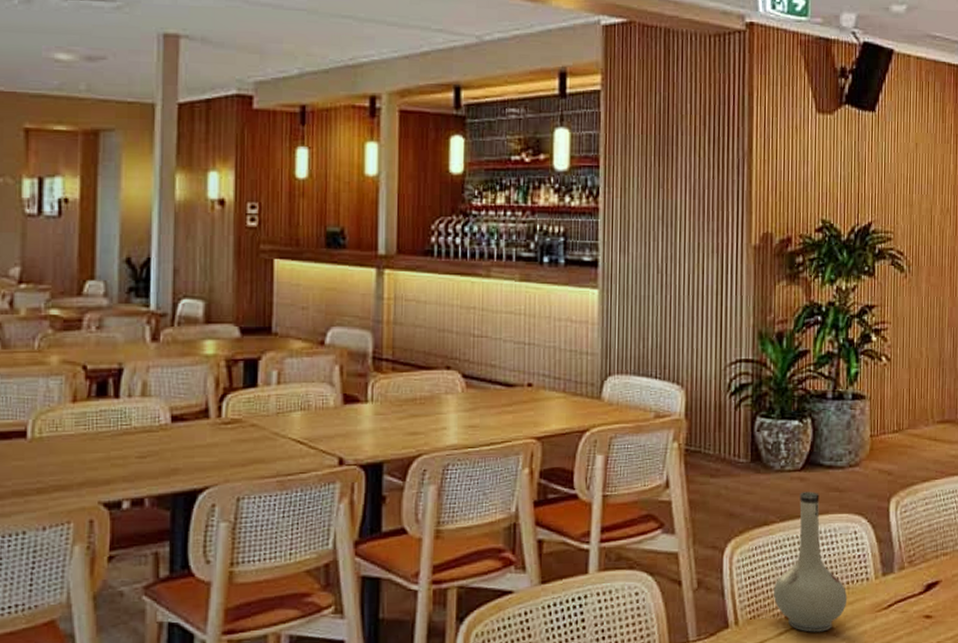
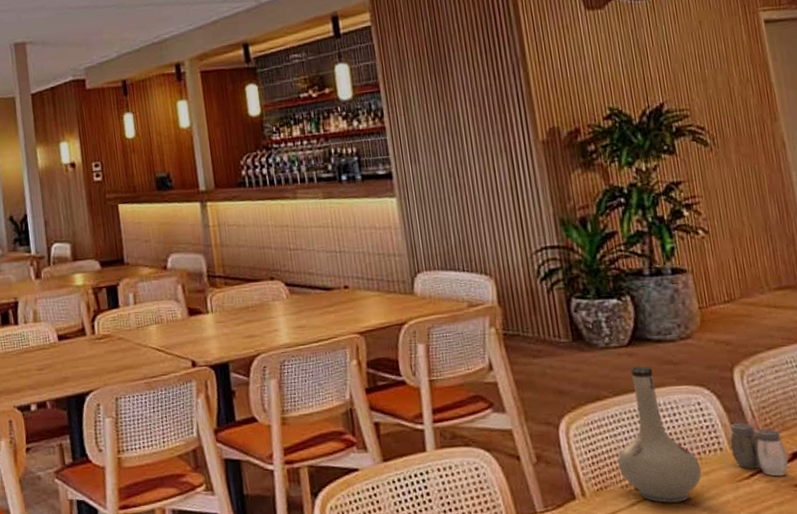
salt and pepper shaker: none [876,553,922,607] -> present [730,423,789,476]

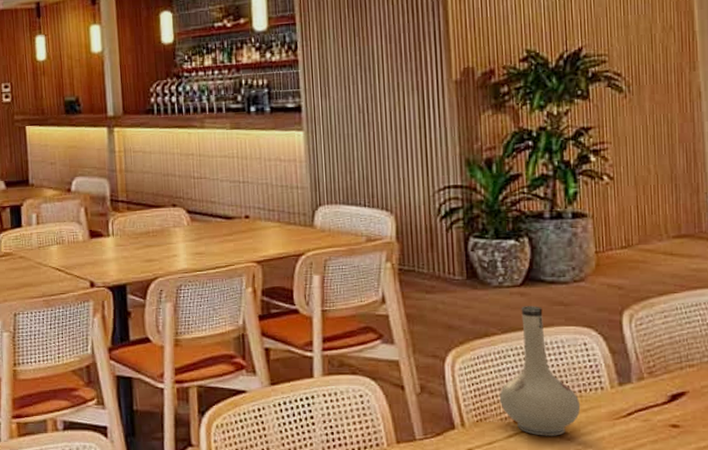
salt and pepper shaker: present [730,423,789,476] -> none [611,364,666,416]

